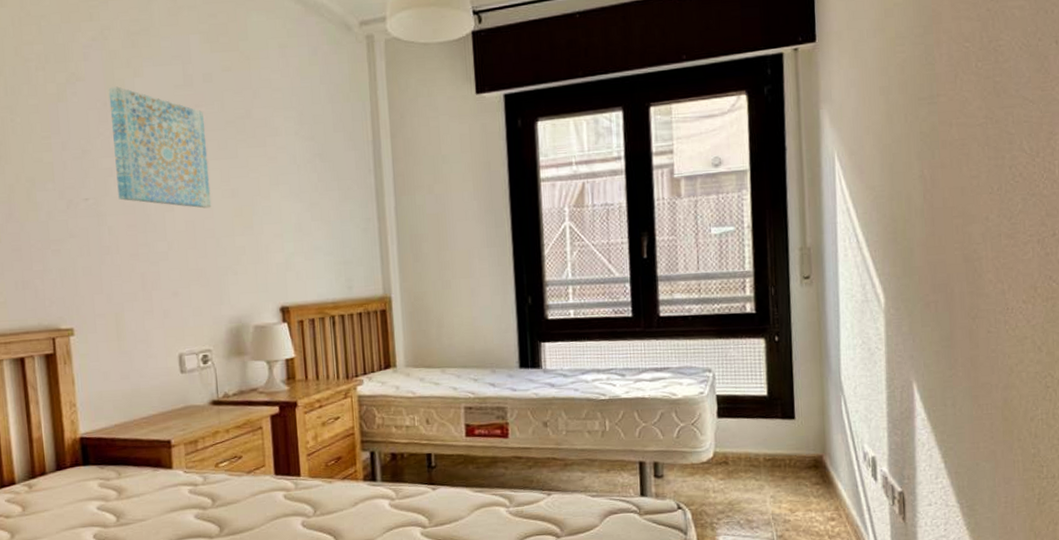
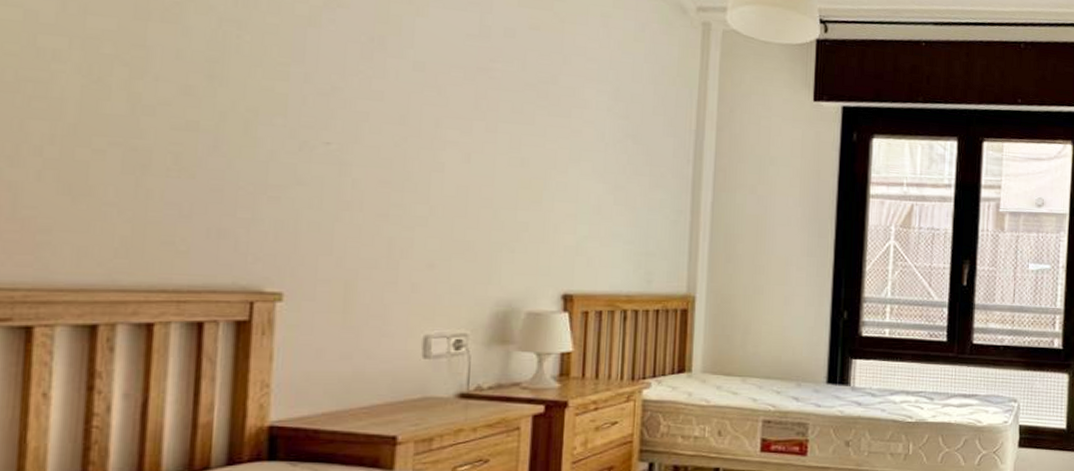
wall art: present [108,86,212,209] -> none [372,21,500,175]

